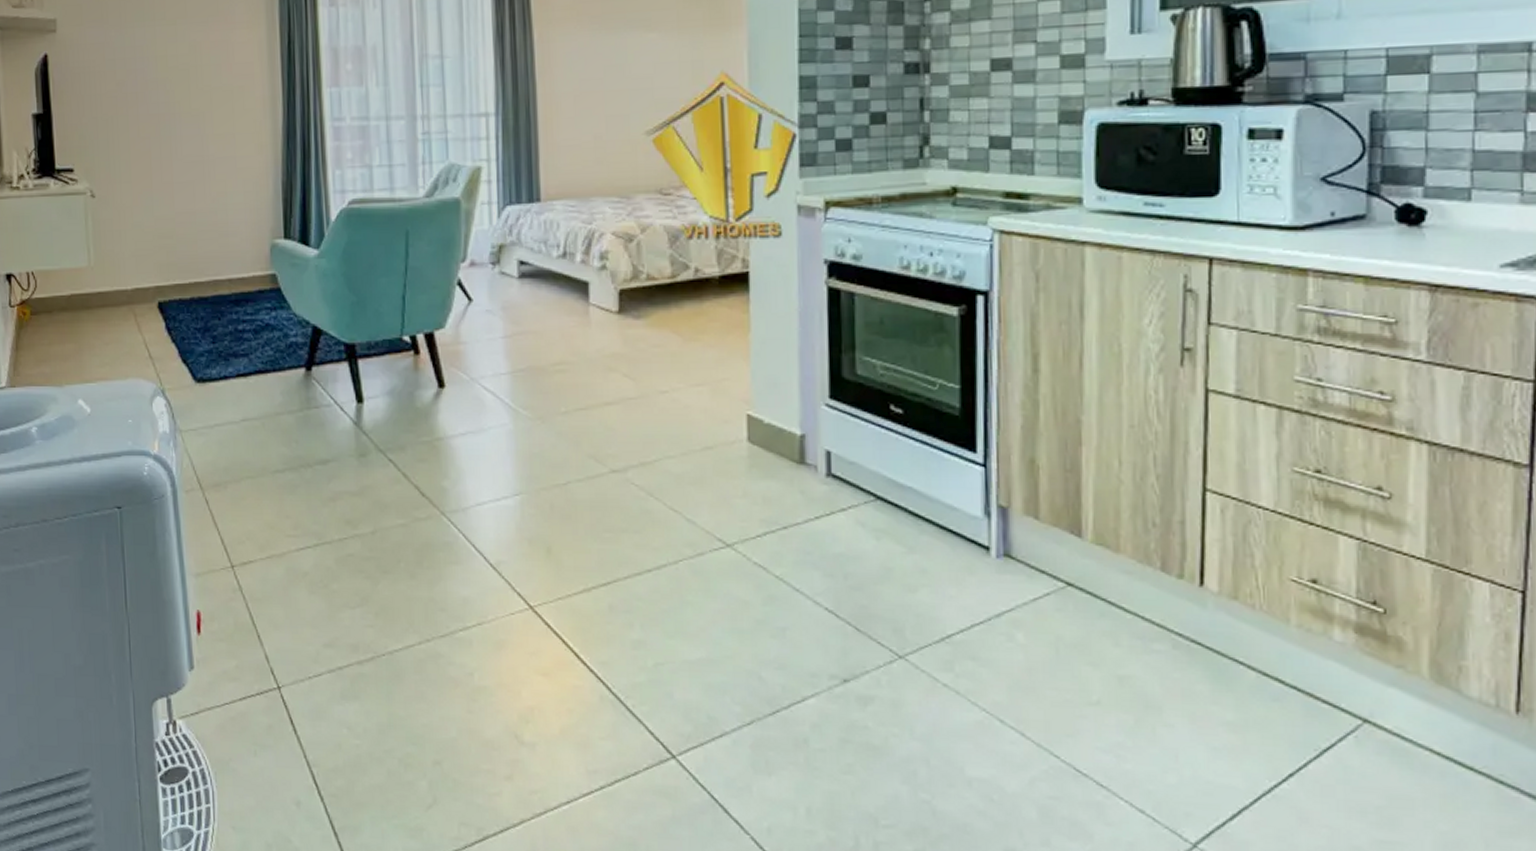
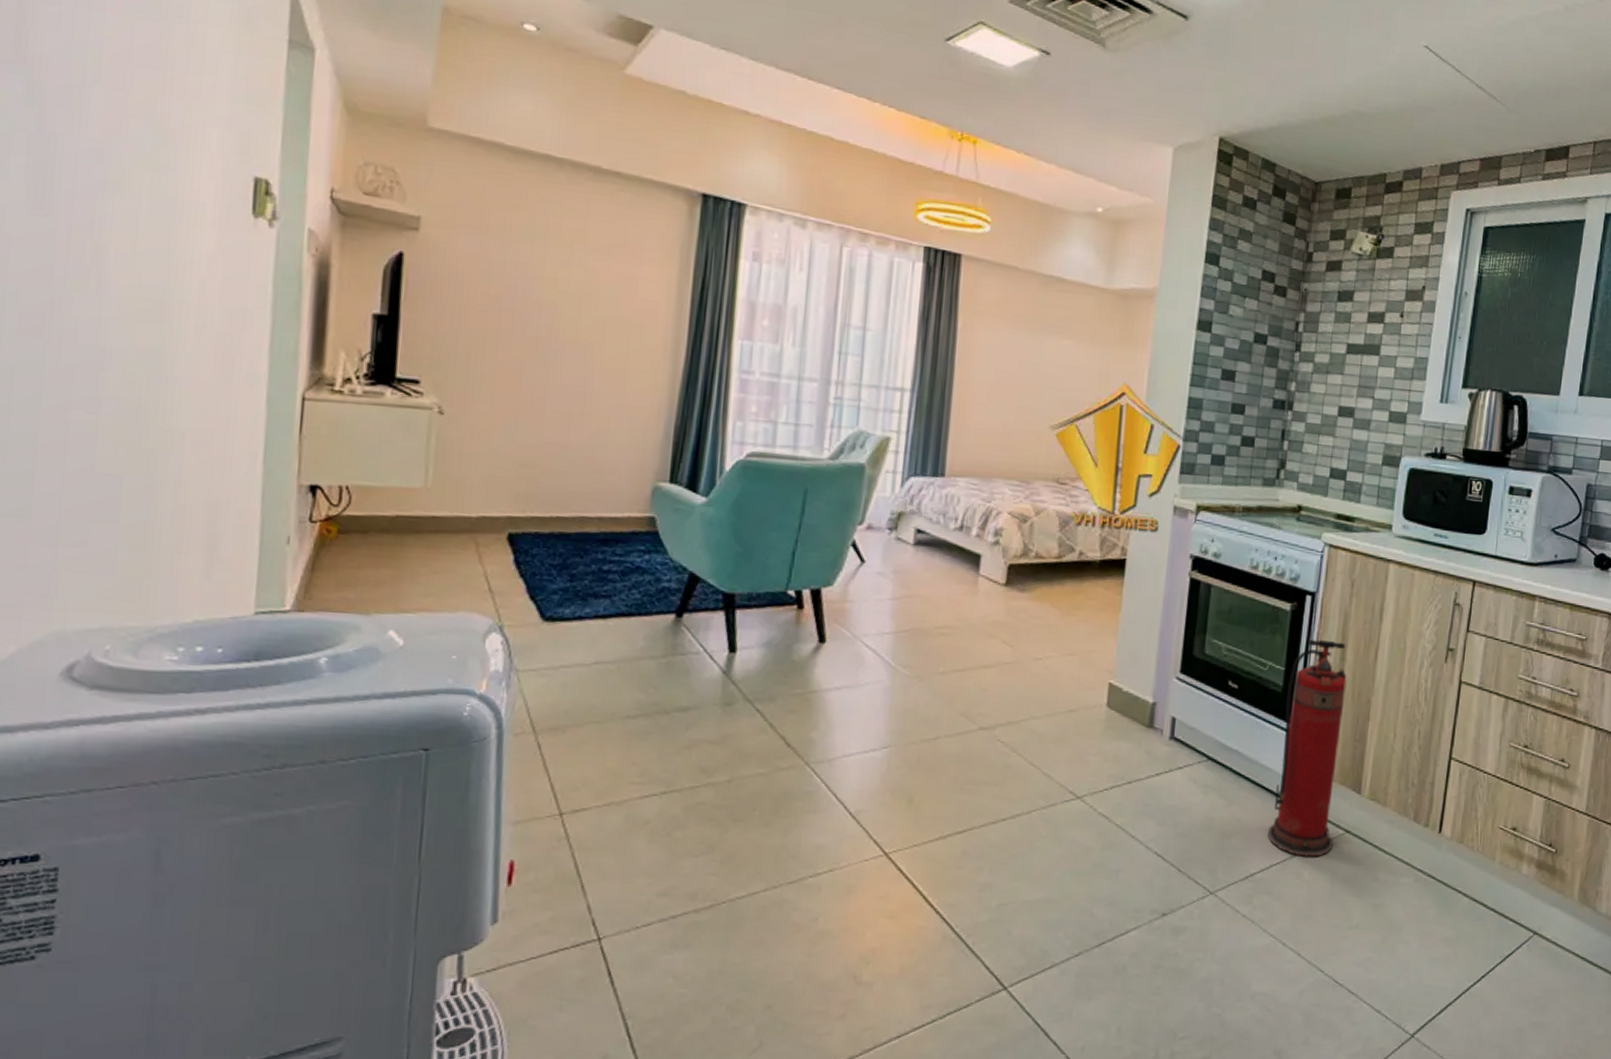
fire extinguisher: none [962,348,1053,616] -> present [1267,639,1347,857]

